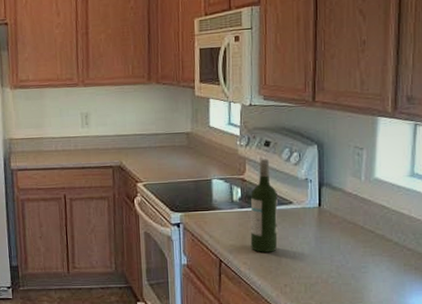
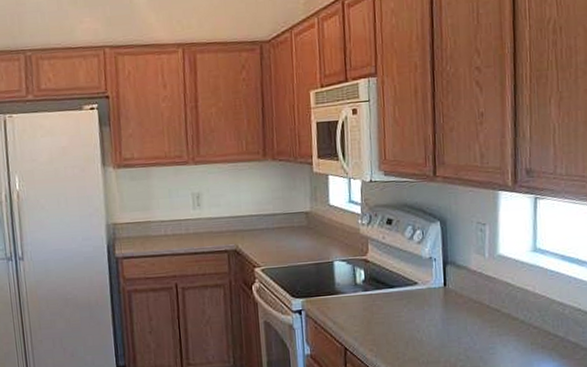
wine bottle: present [250,159,278,252] -> none [374,237,404,338]

